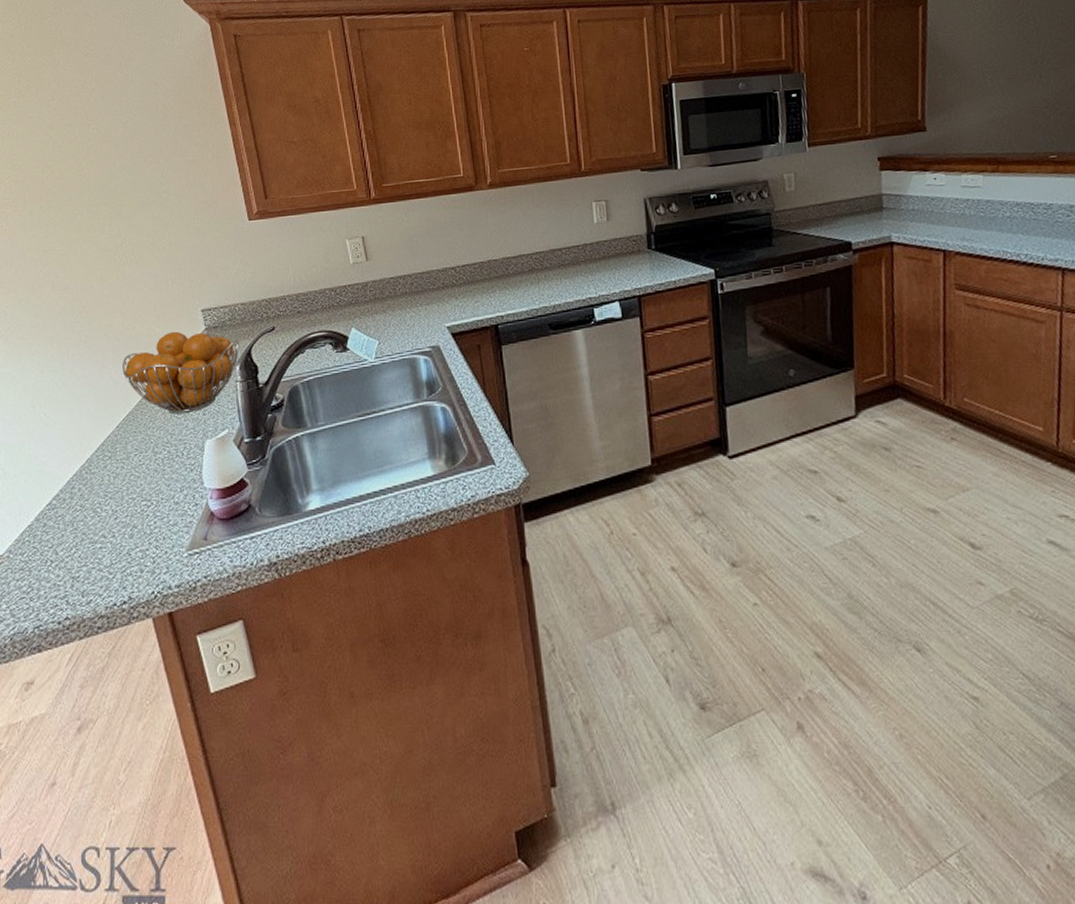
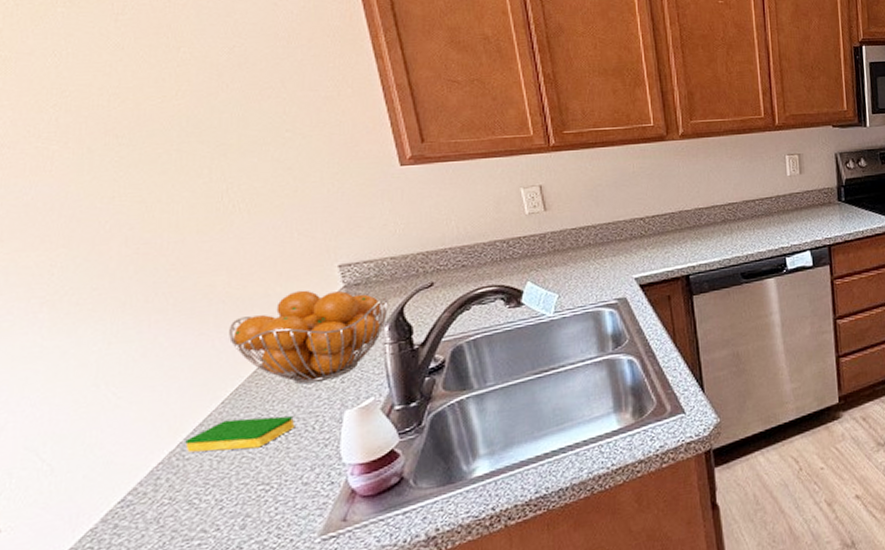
dish sponge: none [92,441,169,469] -> present [185,416,295,453]

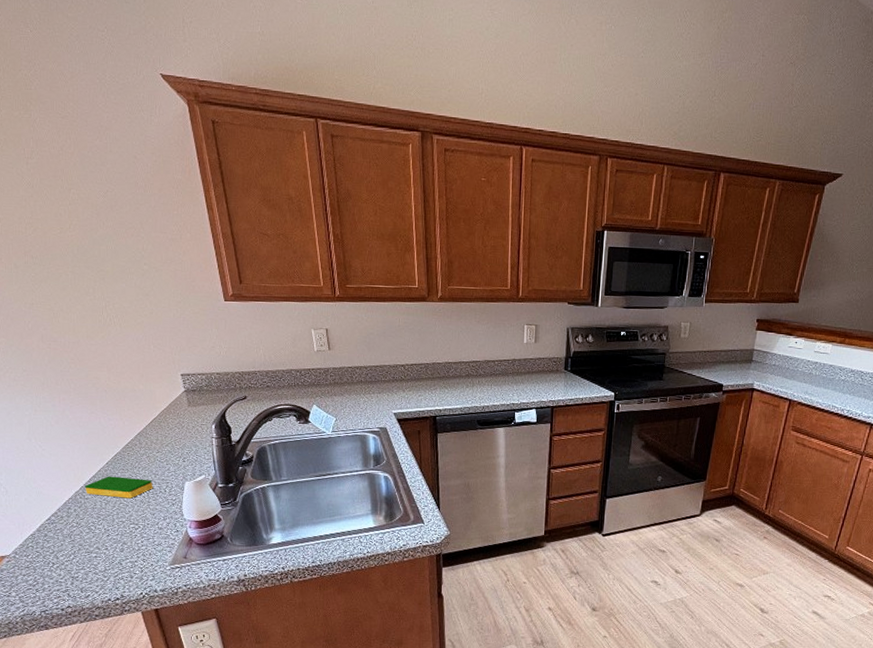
fruit basket: present [229,290,388,385] -> none [110,389,215,459]

